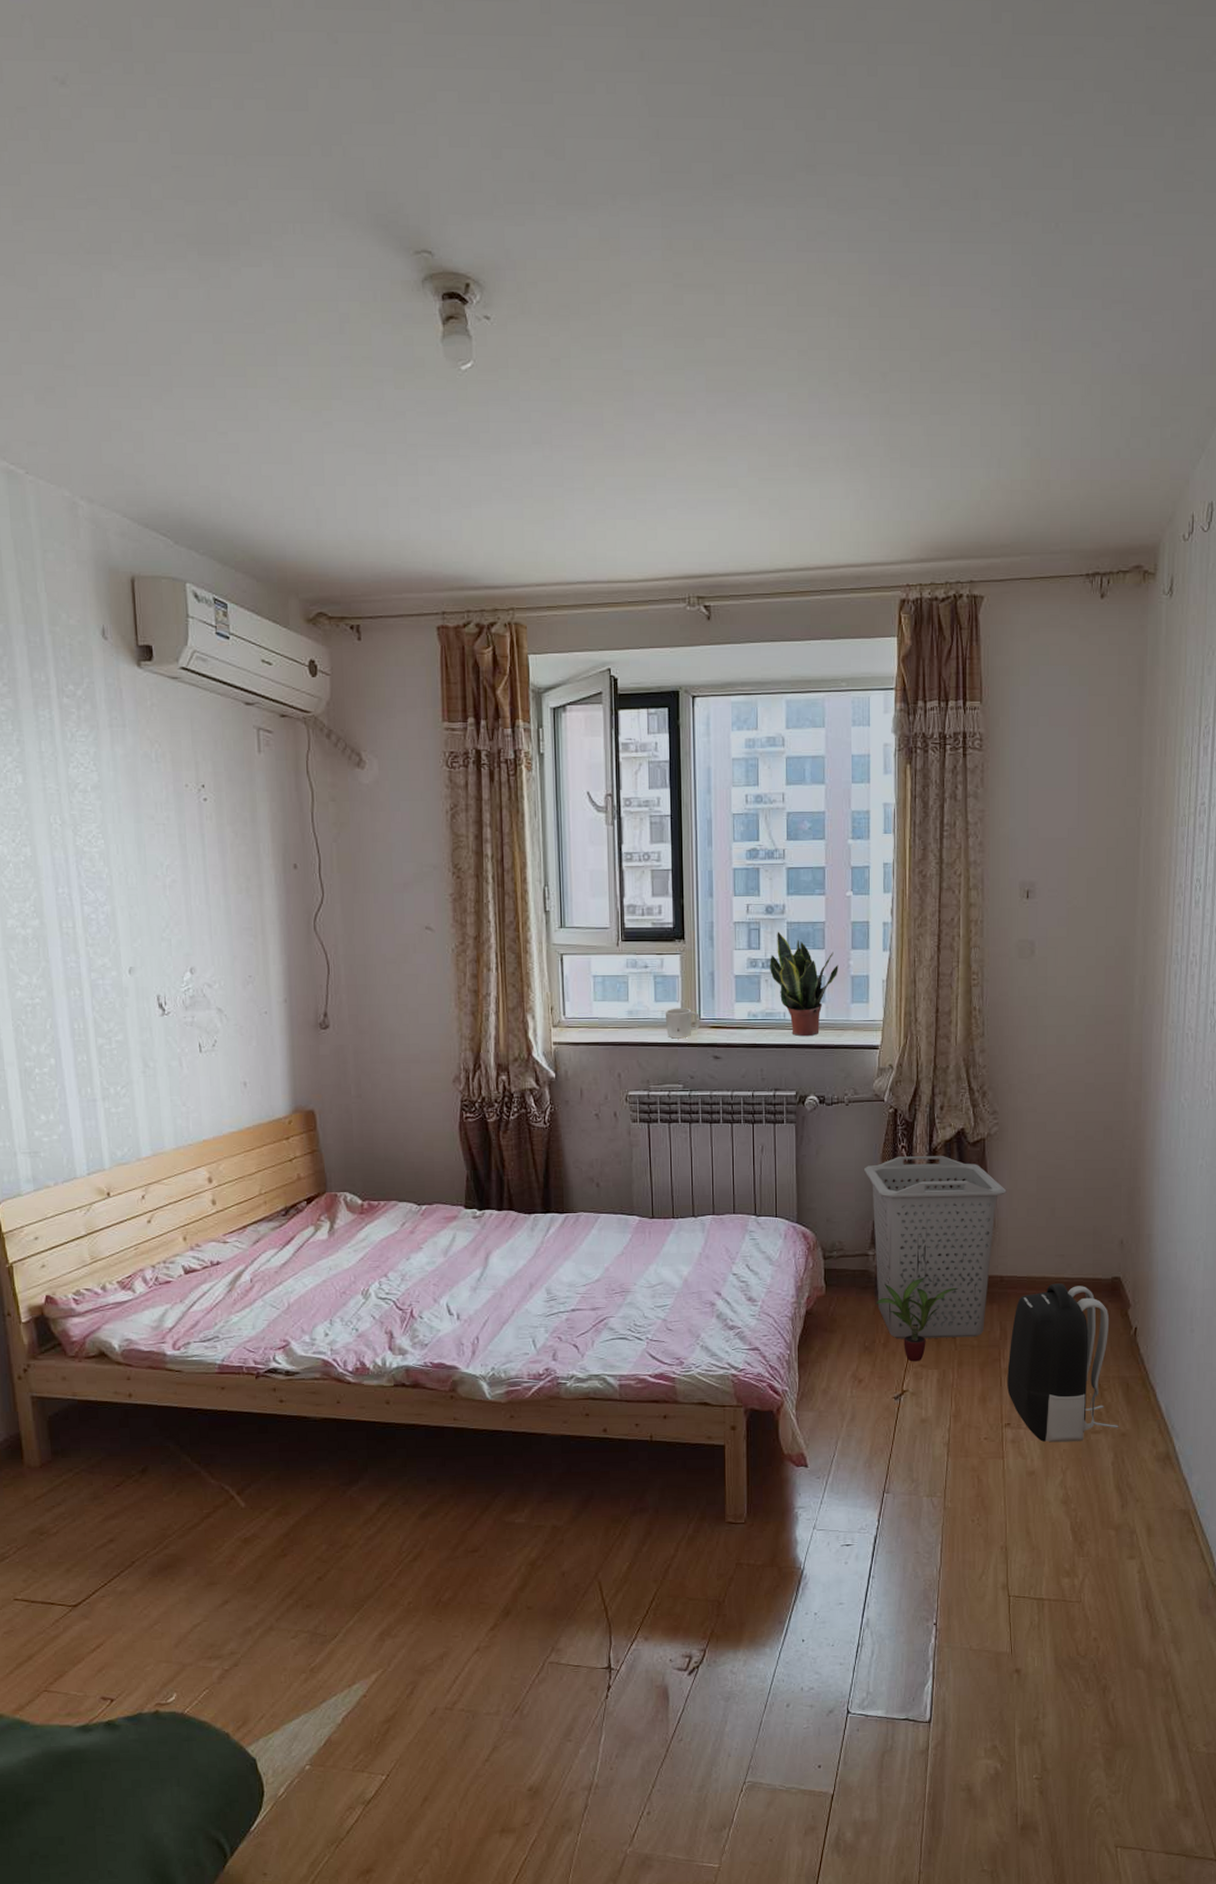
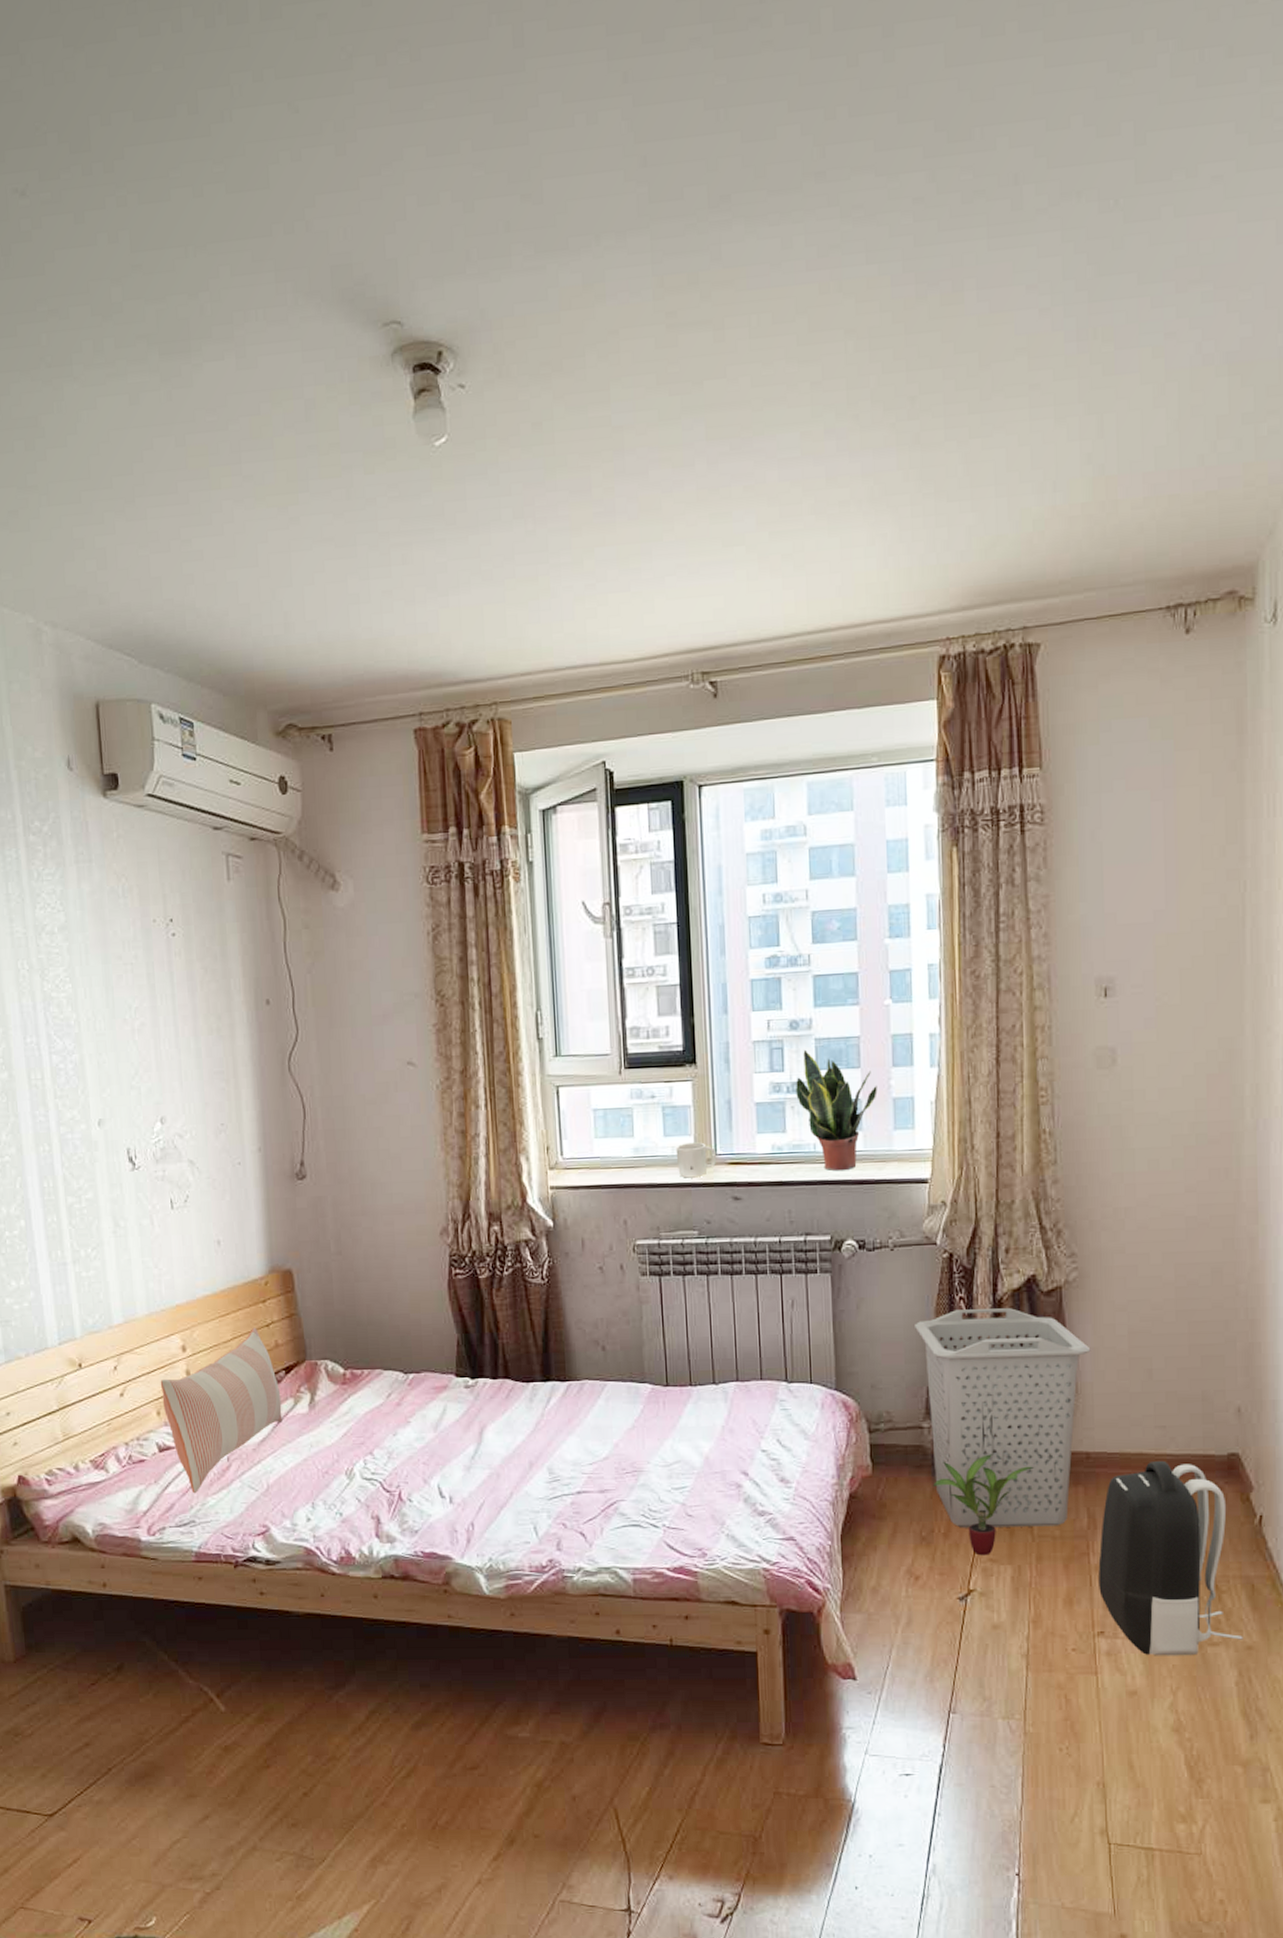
pillow: none [186,1162,303,1312] -> present [160,1327,283,1494]

